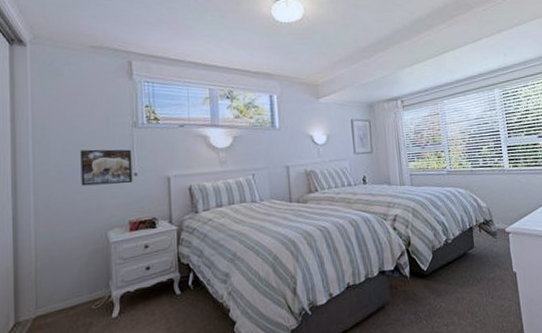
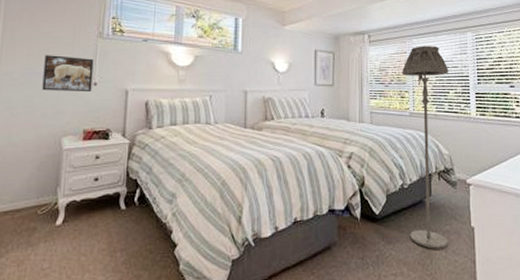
floor lamp: none [436,105,494,297] -> present [401,46,449,249]

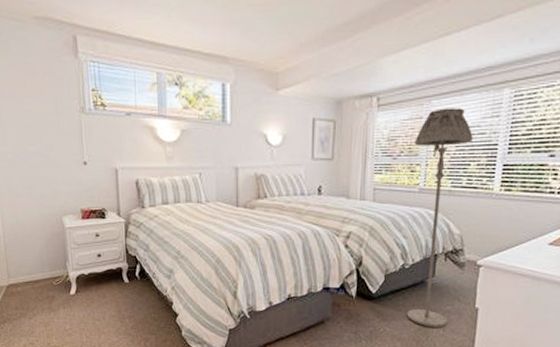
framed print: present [42,55,94,93] -> none [33,134,83,172]

